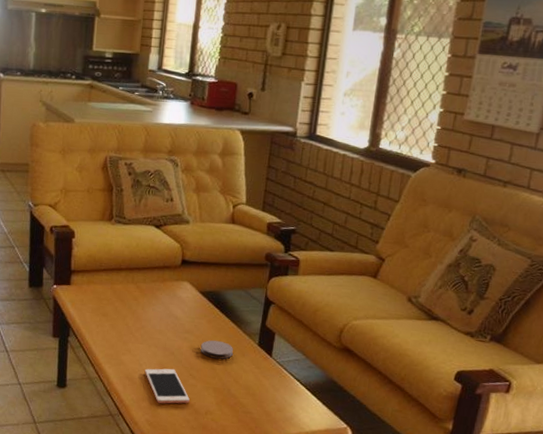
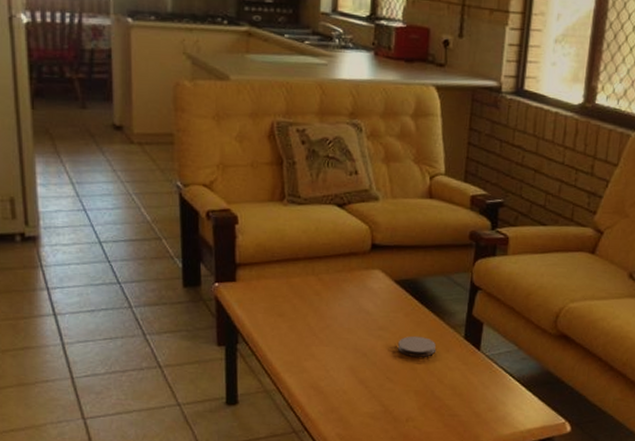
cell phone: present [144,368,190,404] -> none [332,372,387,414]

